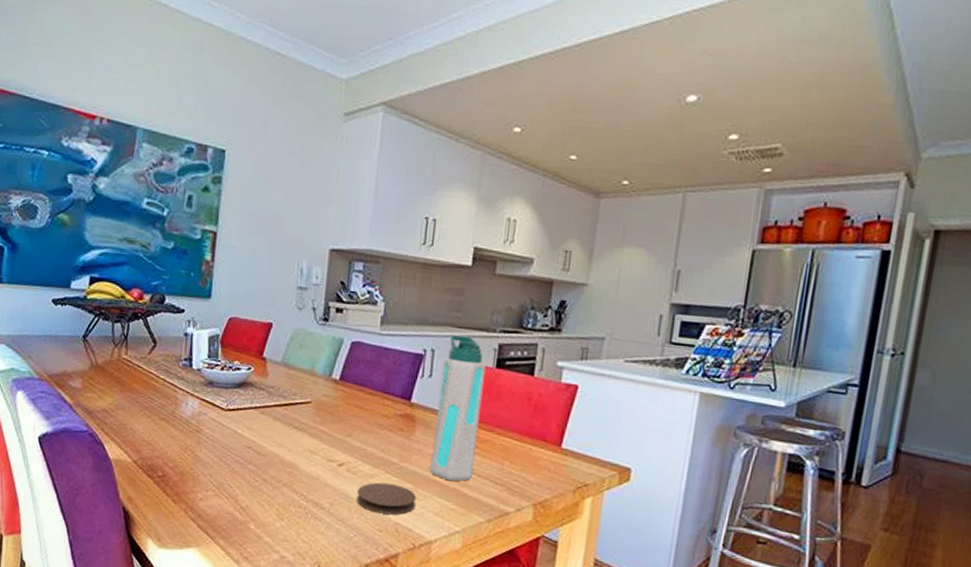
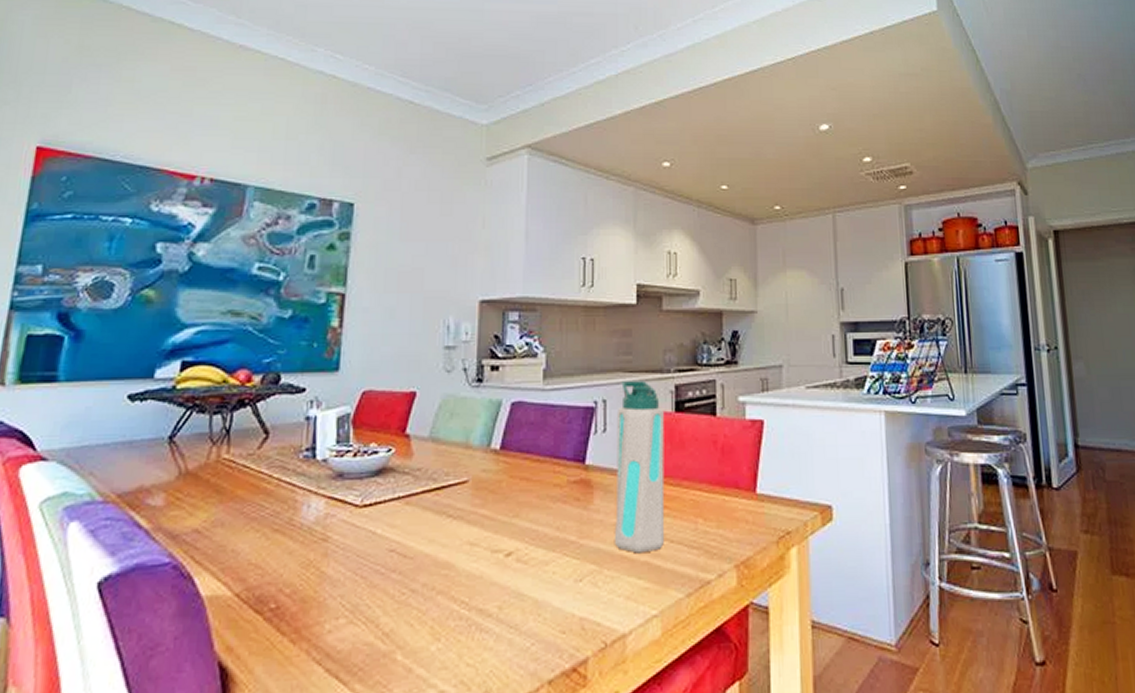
coaster: present [357,482,416,515] -> none [531,568,602,609]

